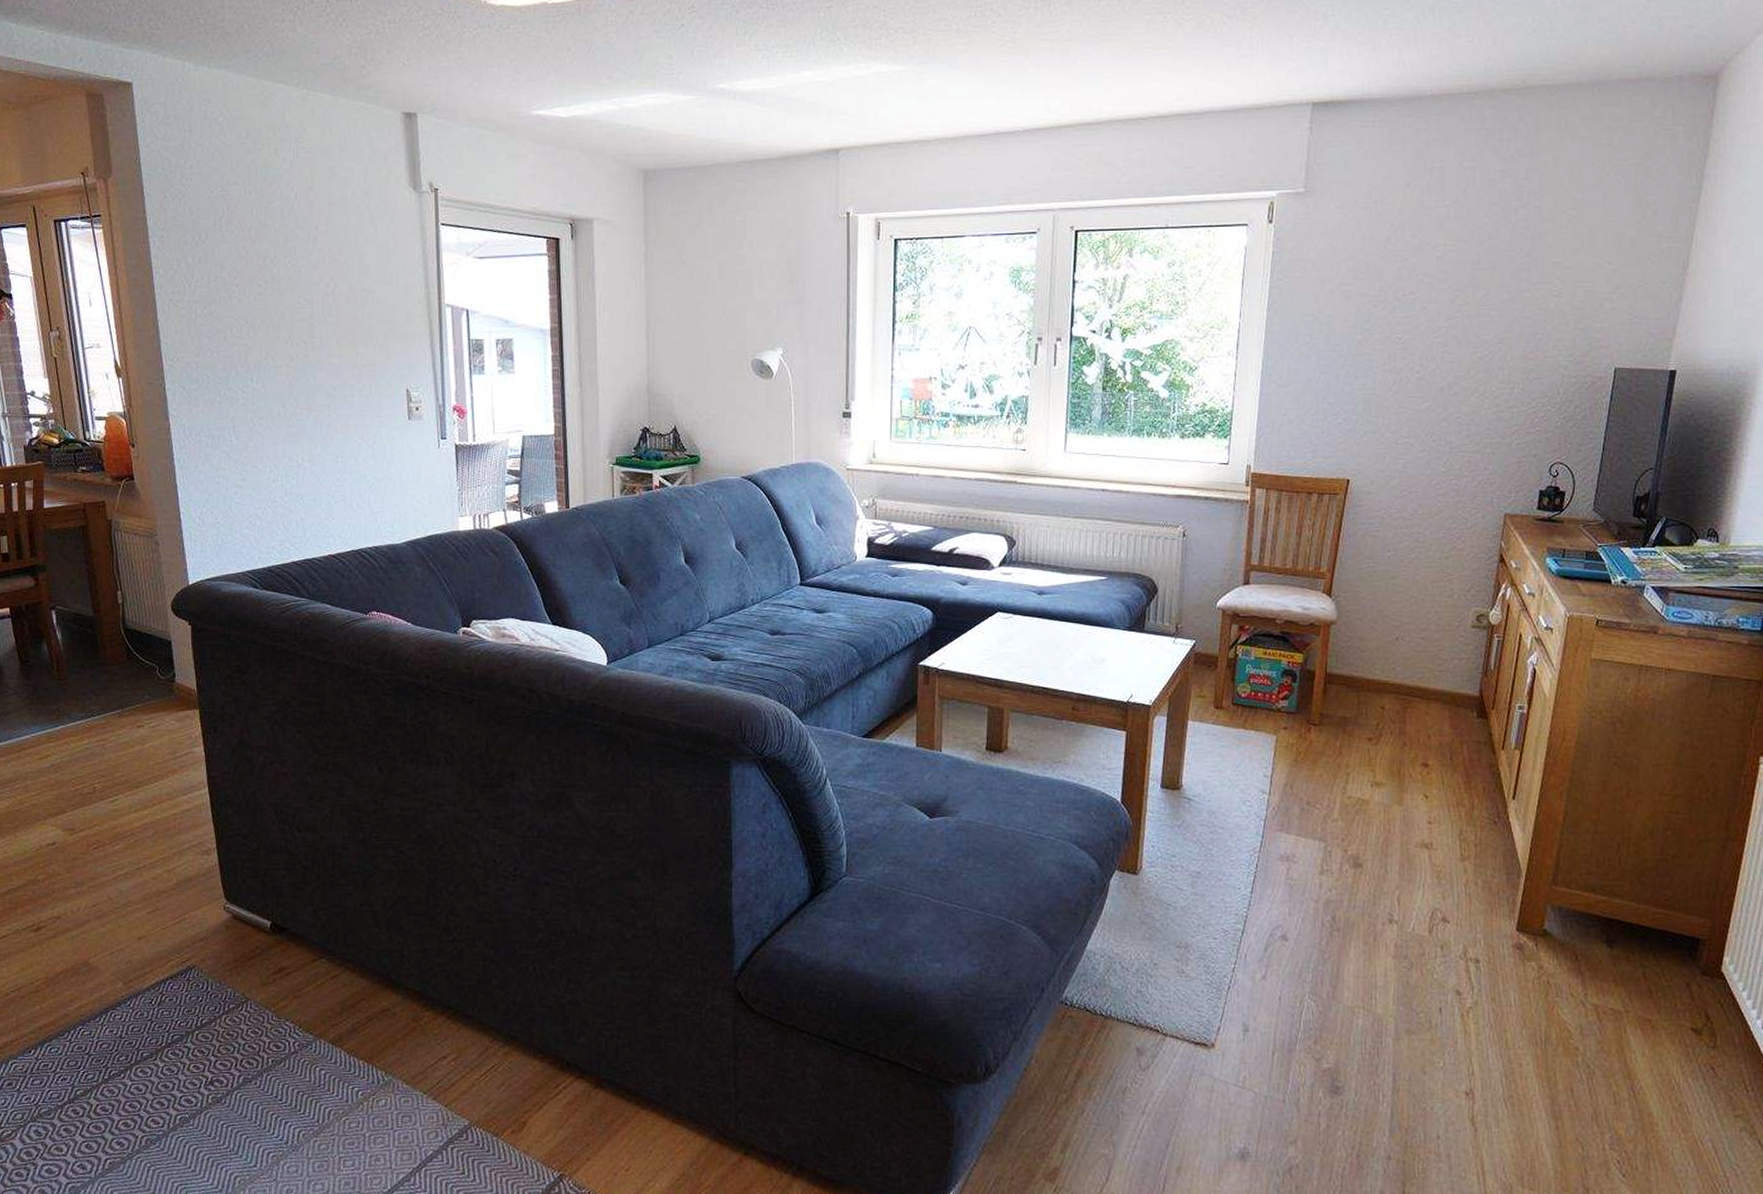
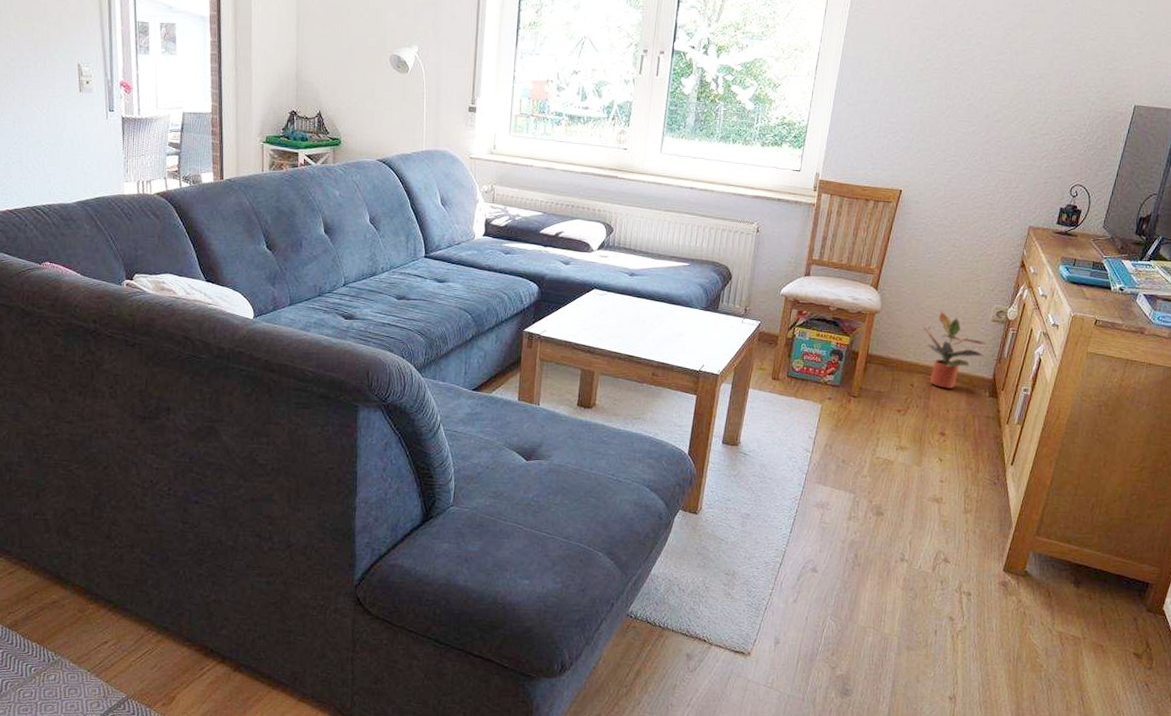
potted plant: none [1388,618,1467,710] -> present [922,311,986,389]

